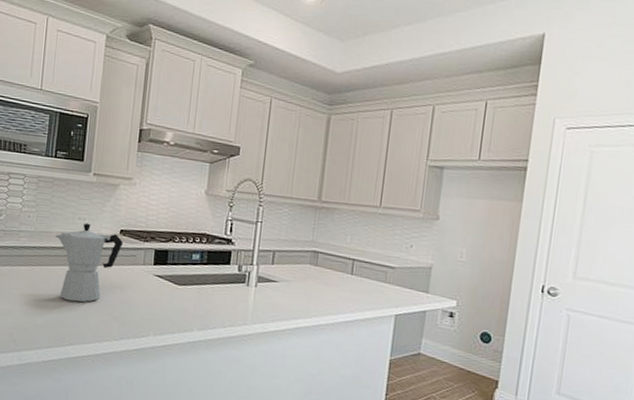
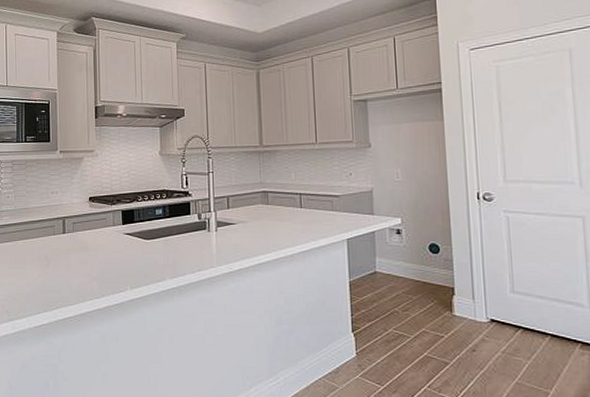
moka pot: present [56,223,123,303] -> none [33,195,93,268]

